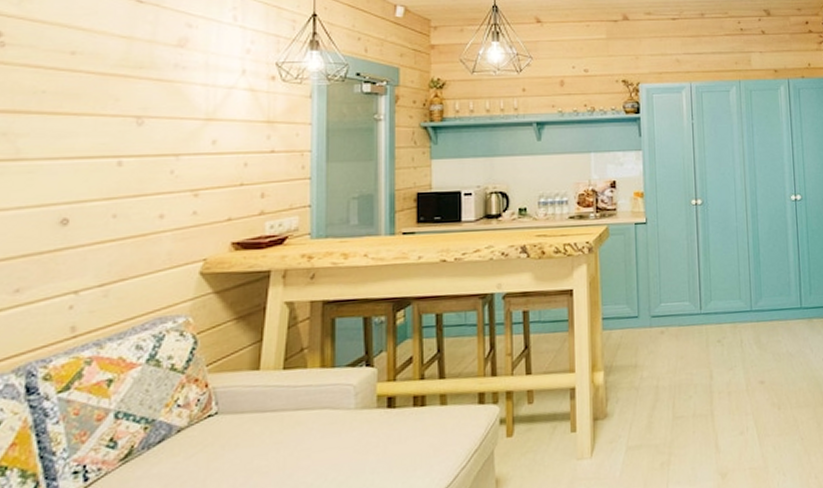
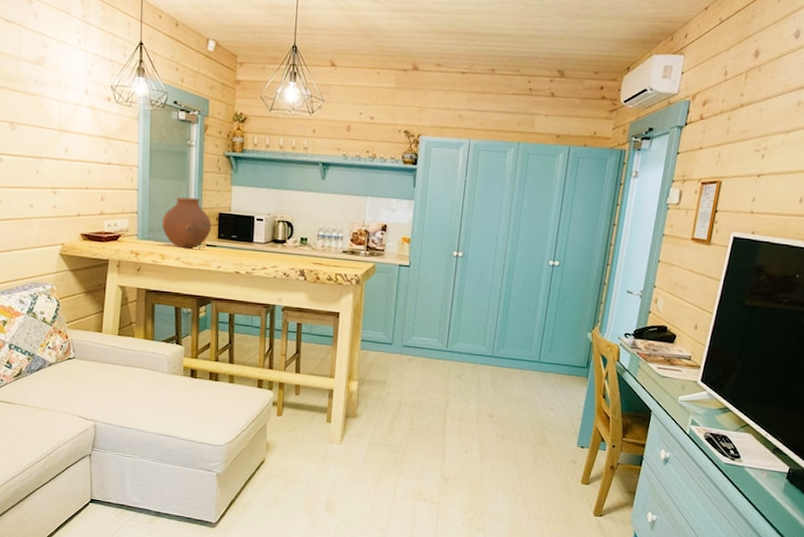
vase: none [344,179,409,241] -> present [162,197,212,249]

